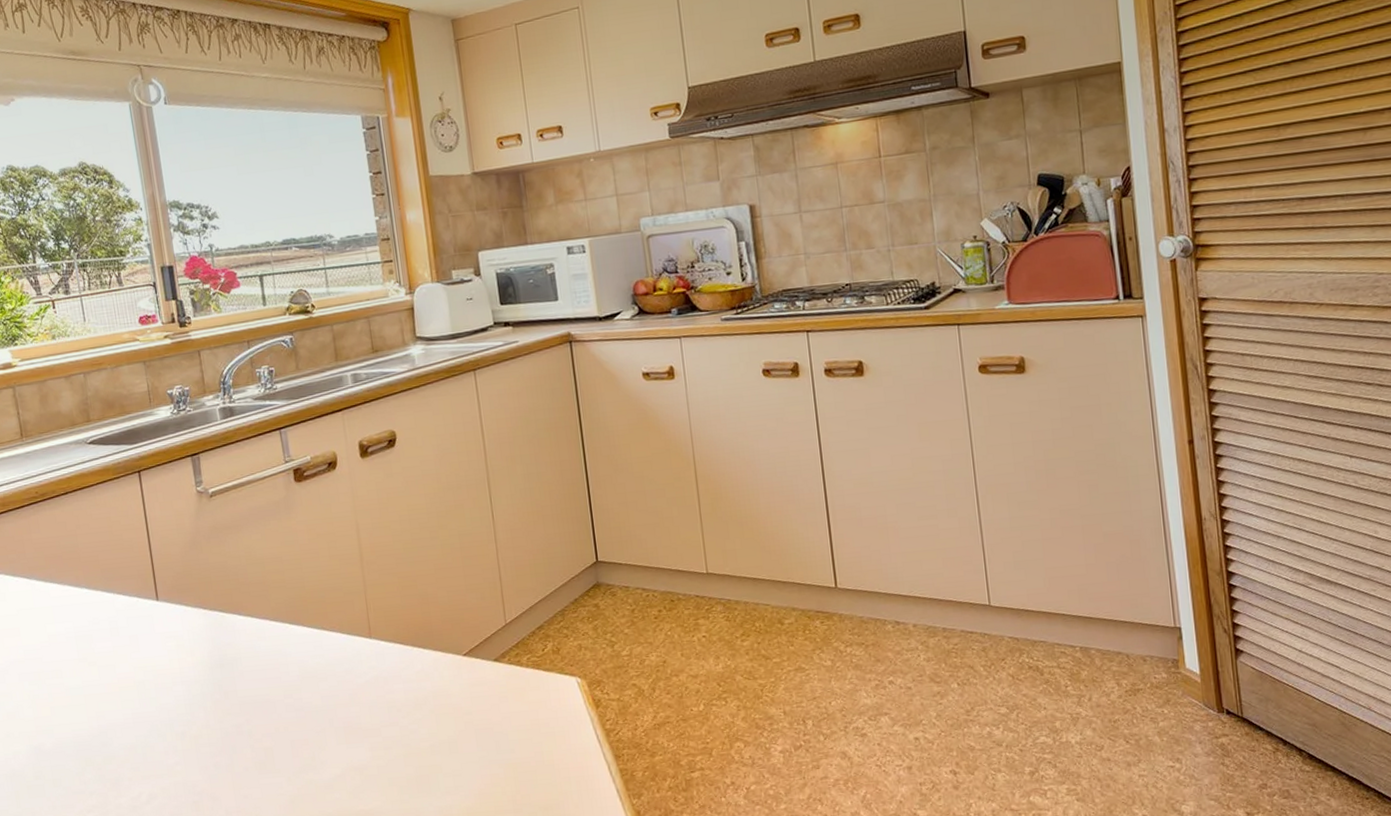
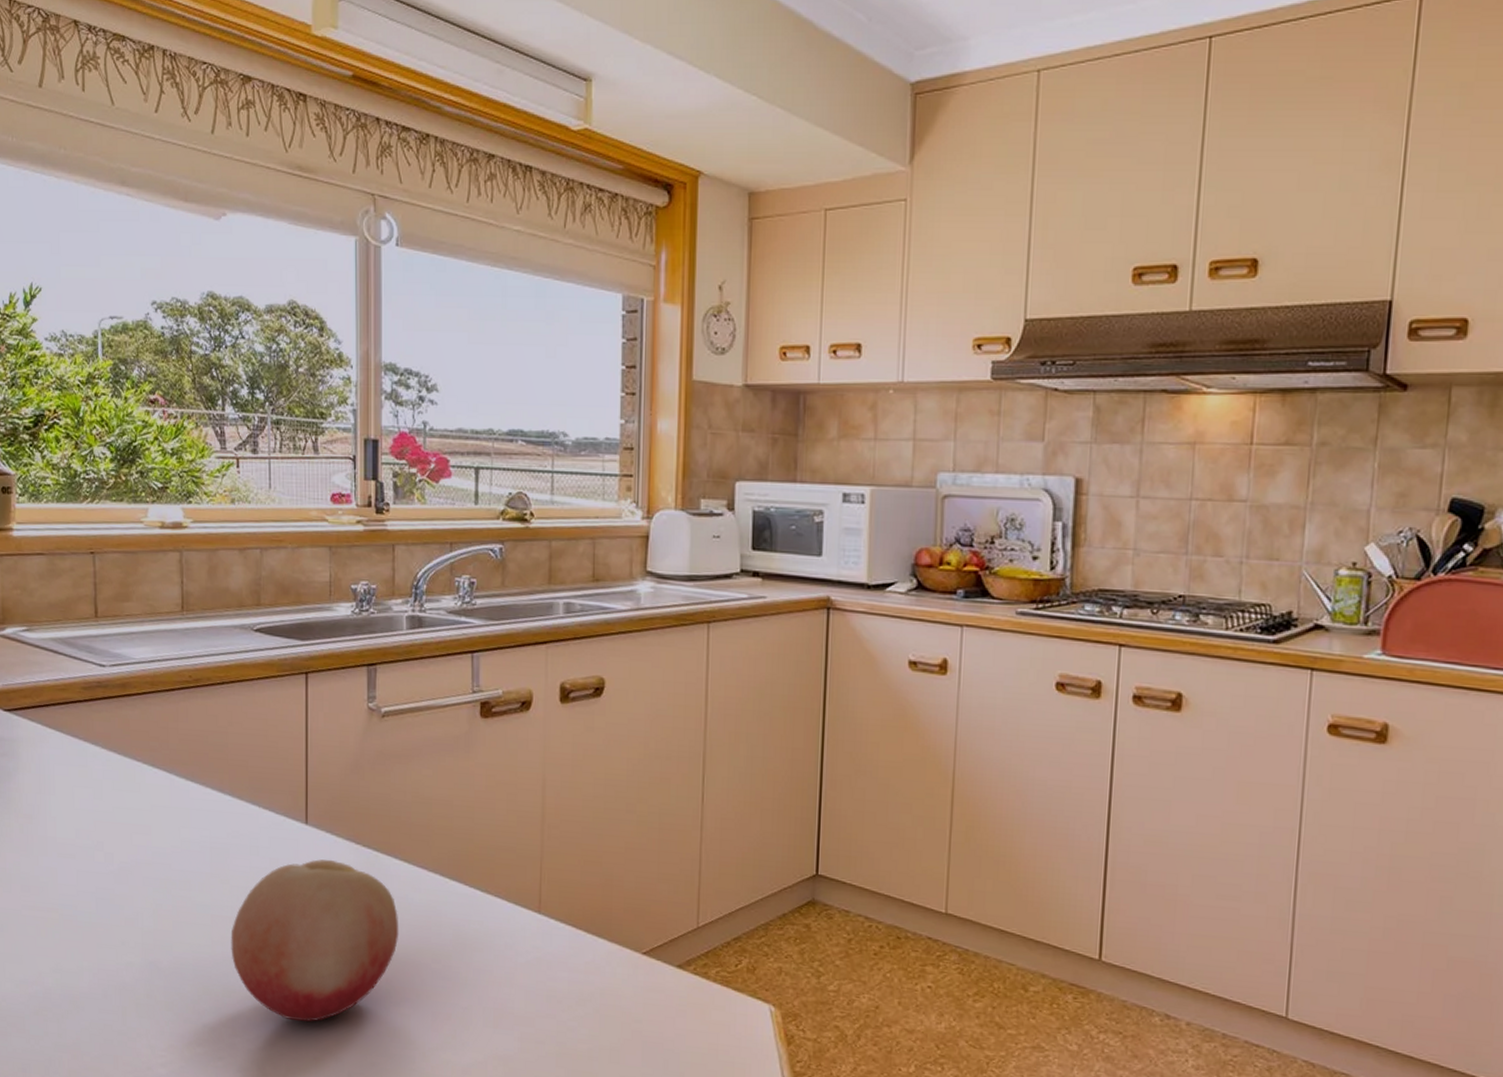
fruit: none [103,627,253,773] -> present [230,859,399,1022]

